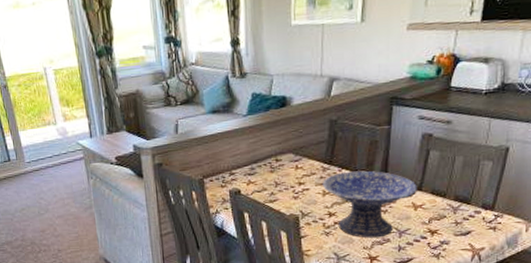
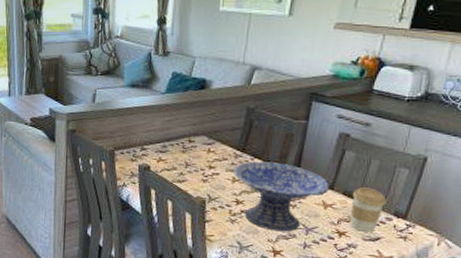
coffee cup: none [441,184,473,228] -> present [350,187,387,232]

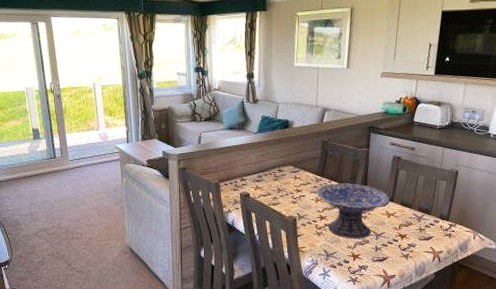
coffee cup: present [350,187,387,232] -> none [408,198,433,233]

